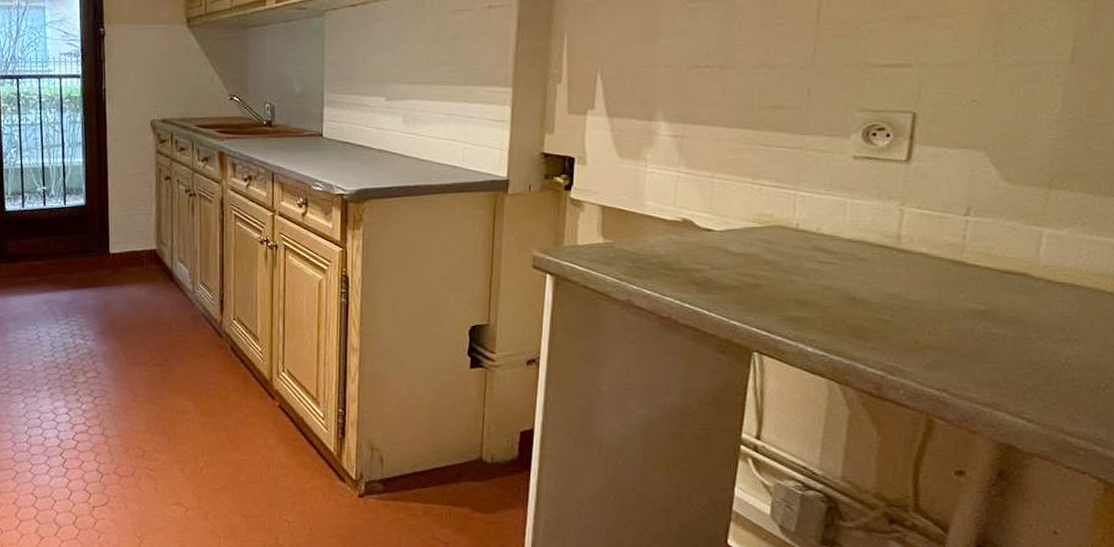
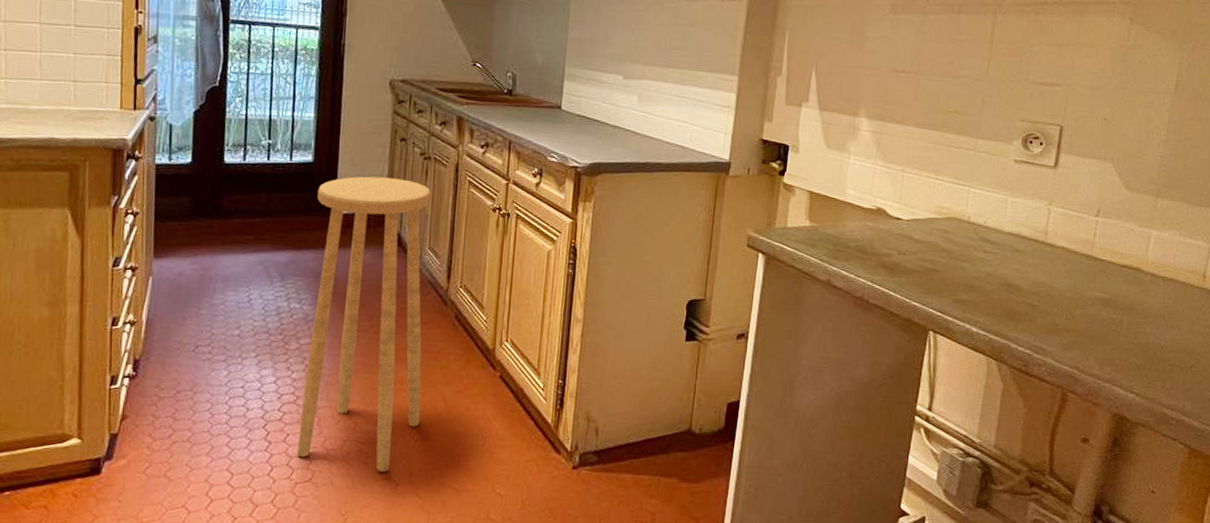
stool: none [92,216,204,498] -> present [297,176,431,473]

